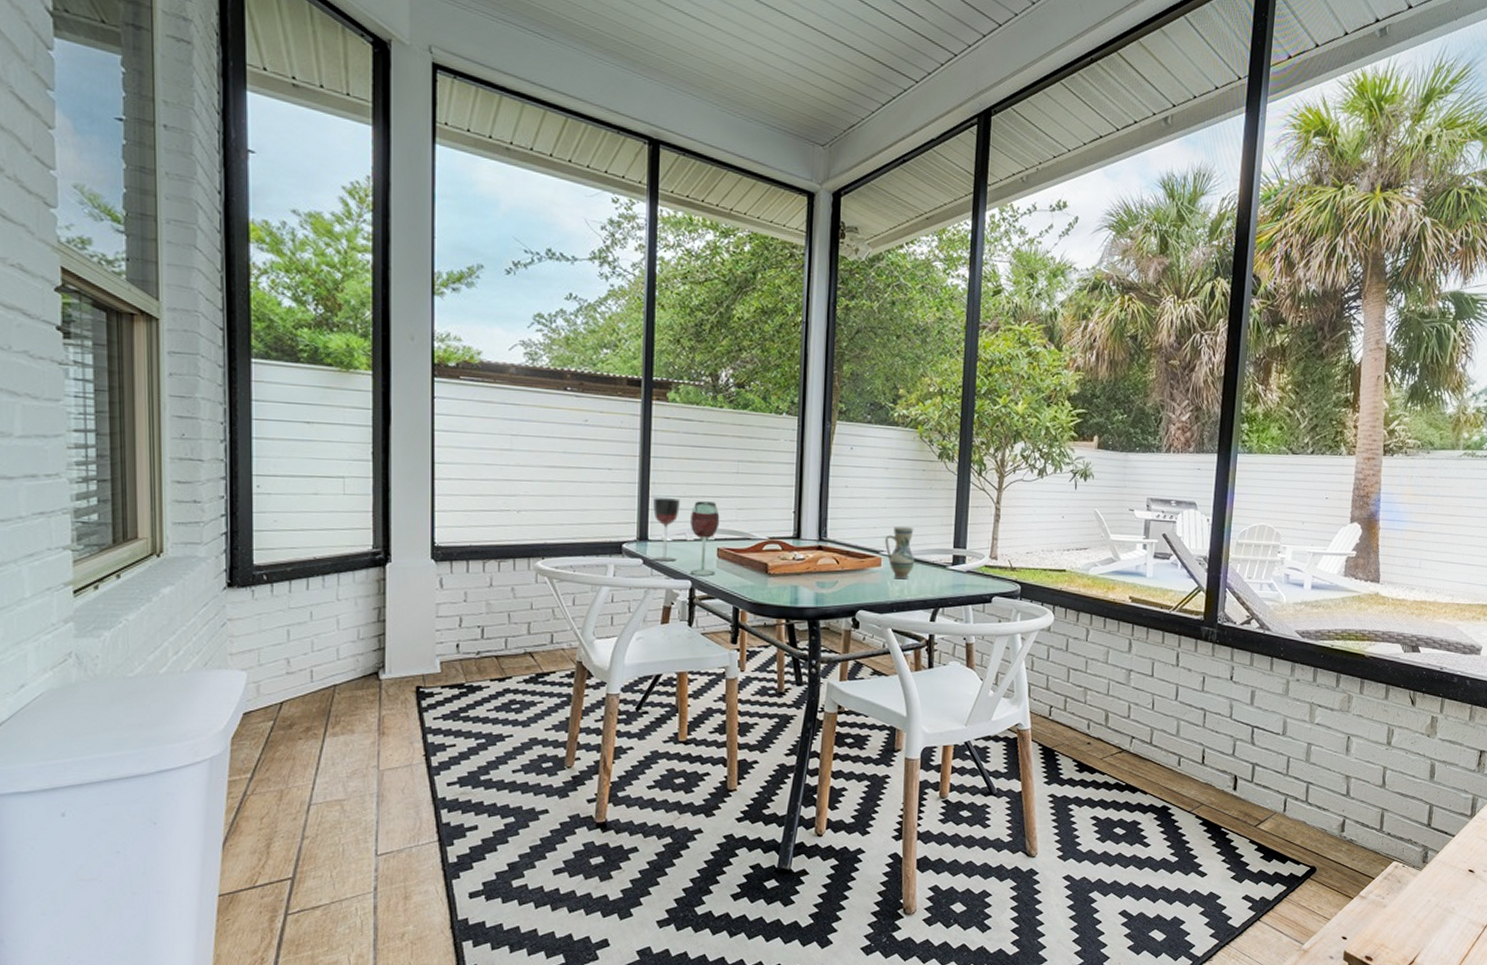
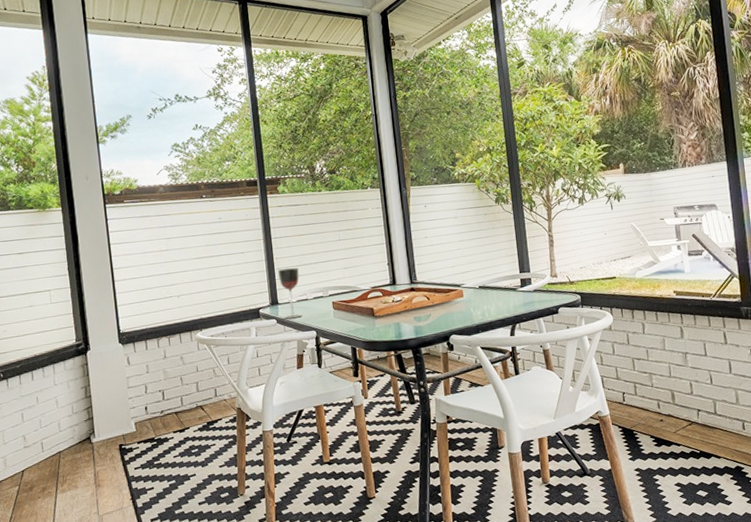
wineglass: present [689,501,720,575] -> none [307,266,334,326]
pitcher: present [885,527,915,578] -> none [463,262,491,305]

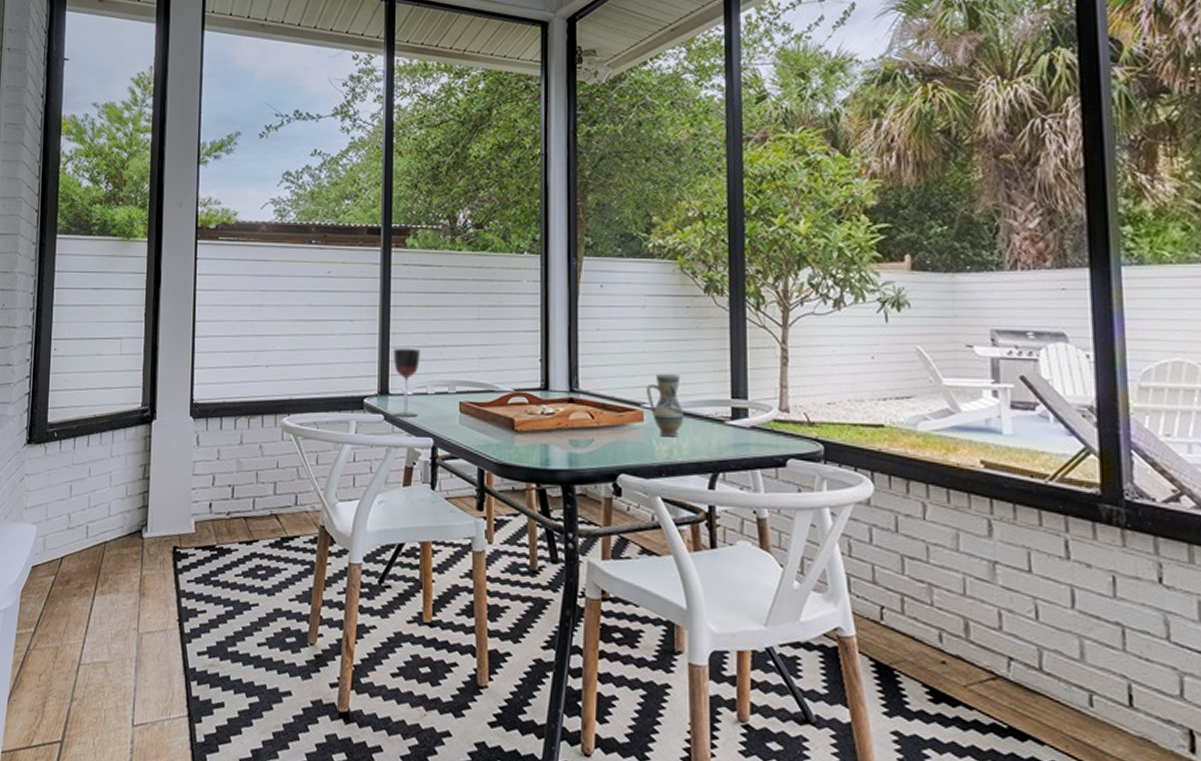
pitcher: none [463,262,491,305] -> present [647,374,685,436]

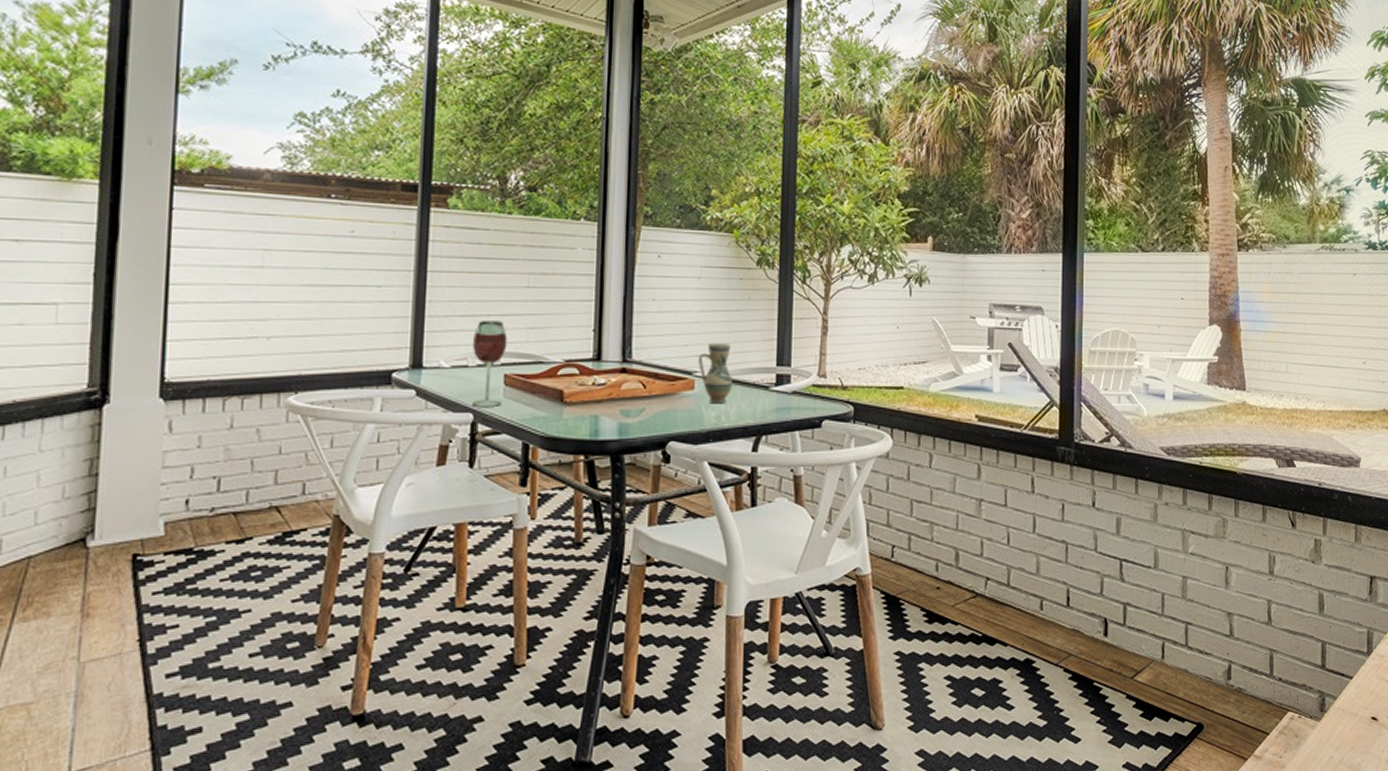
wineglass: present [393,349,420,417] -> none [427,318,461,392]
wineglass: none [430,351,461,432] -> present [472,321,508,407]

